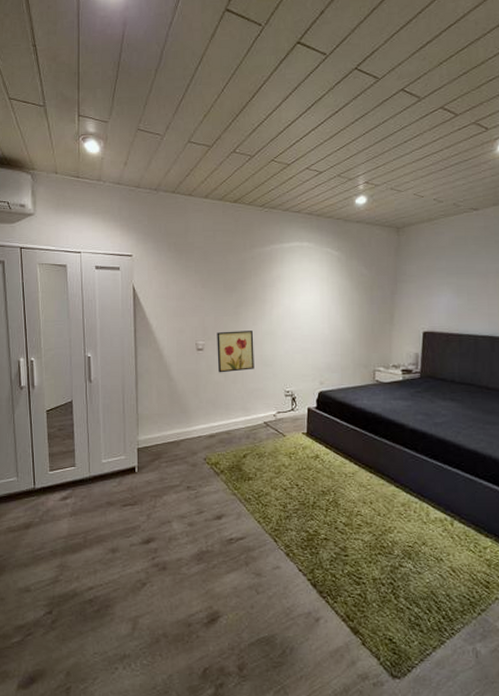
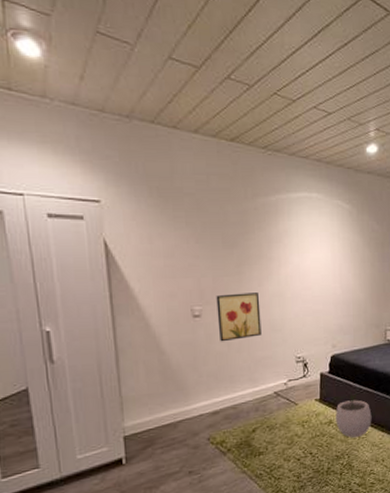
plant pot: none [322,429,359,476] -> present [335,391,372,438]

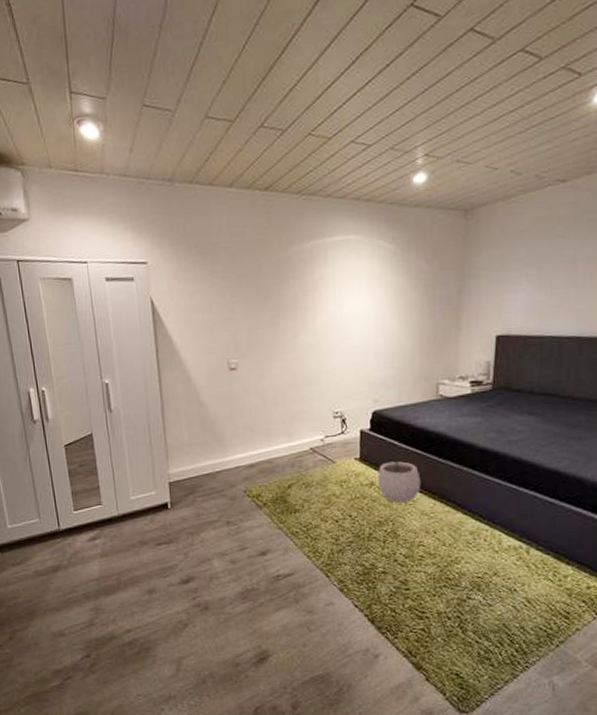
wall art: present [216,292,262,342] -> none [251,344,297,395]

